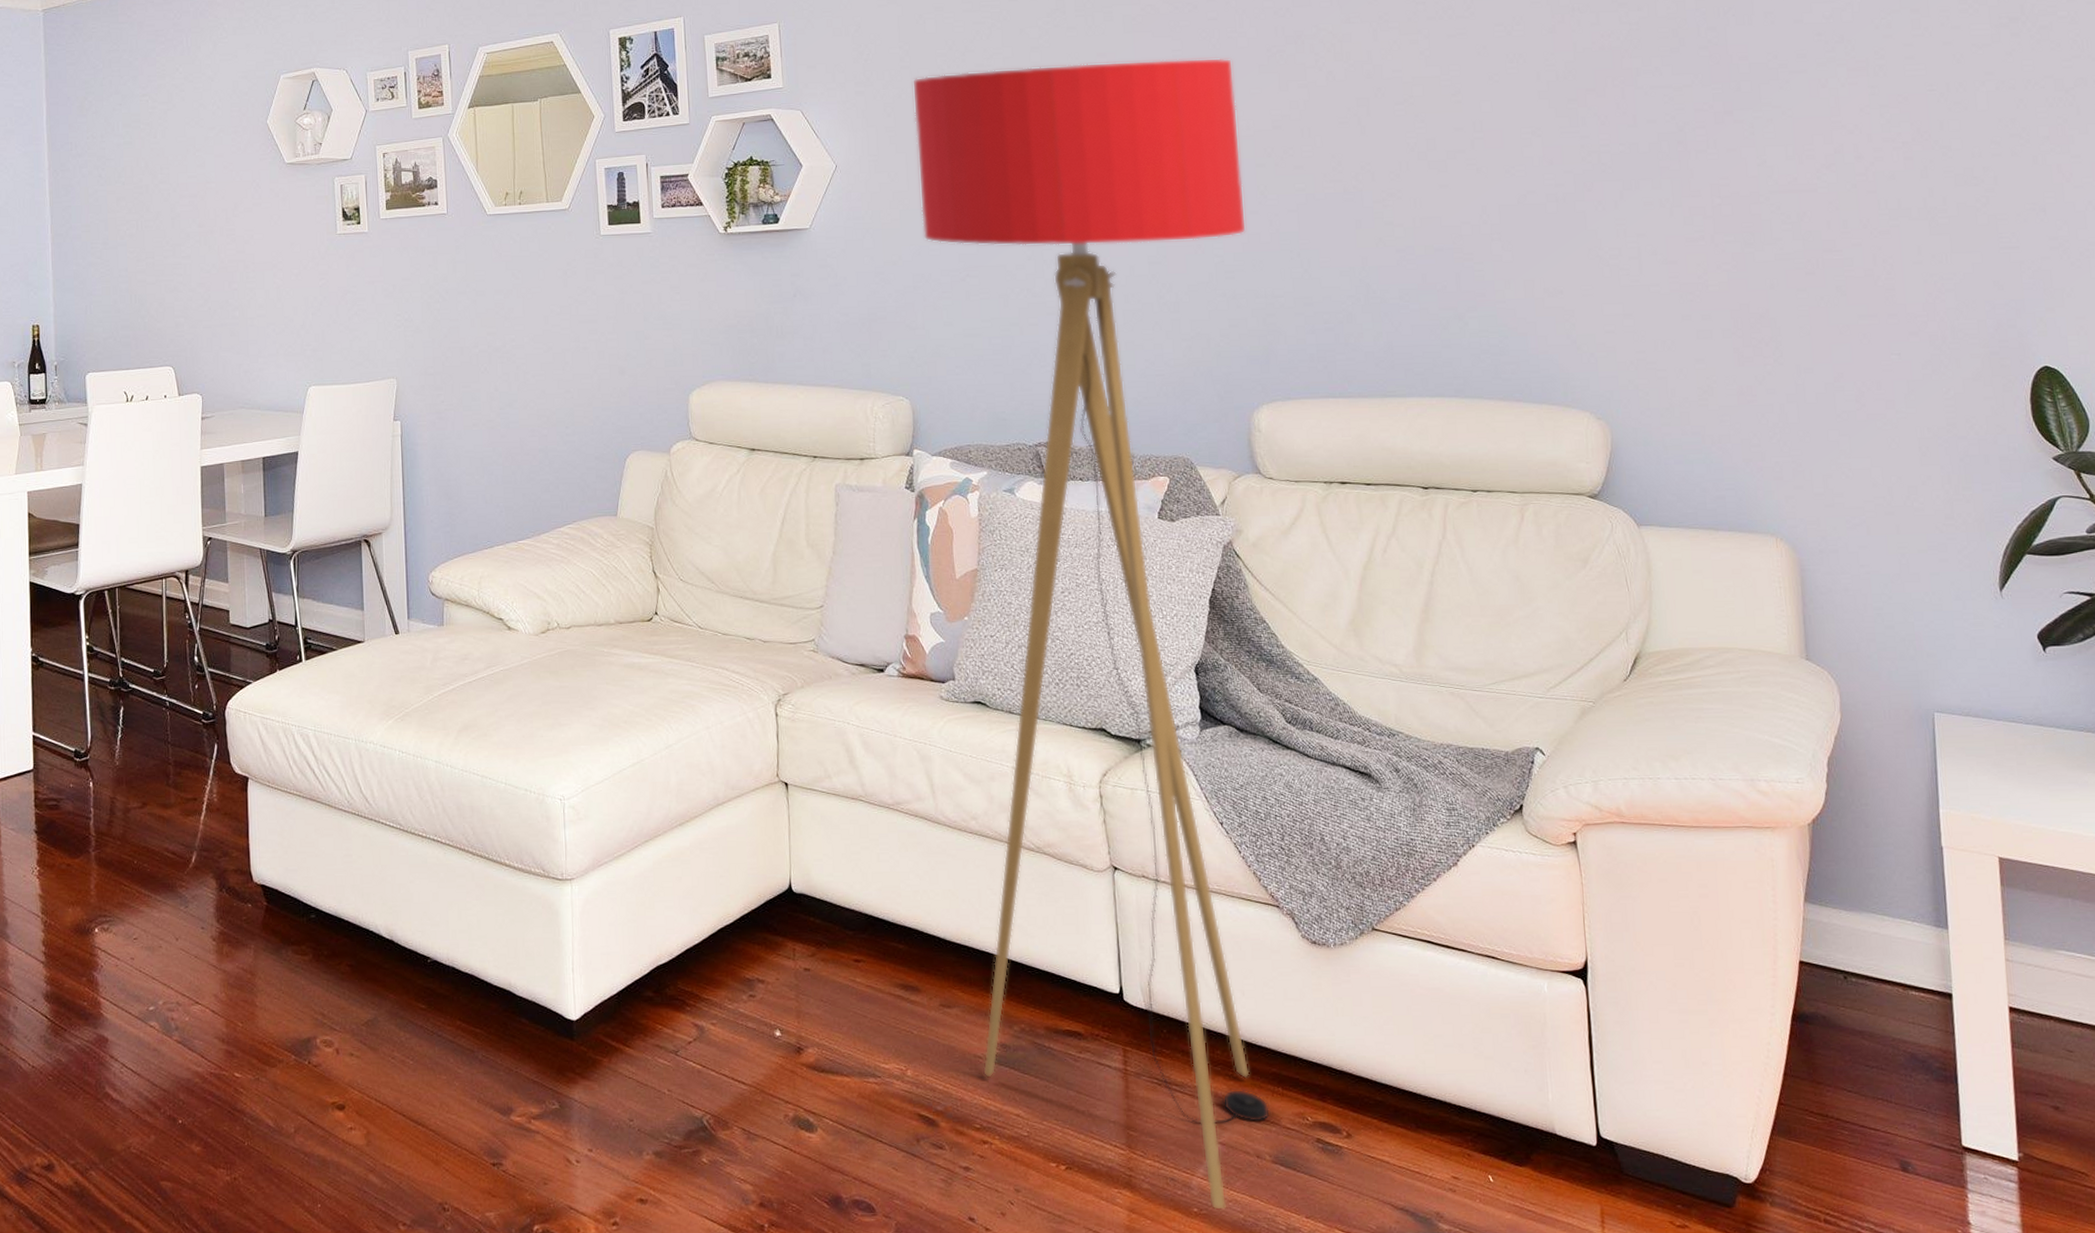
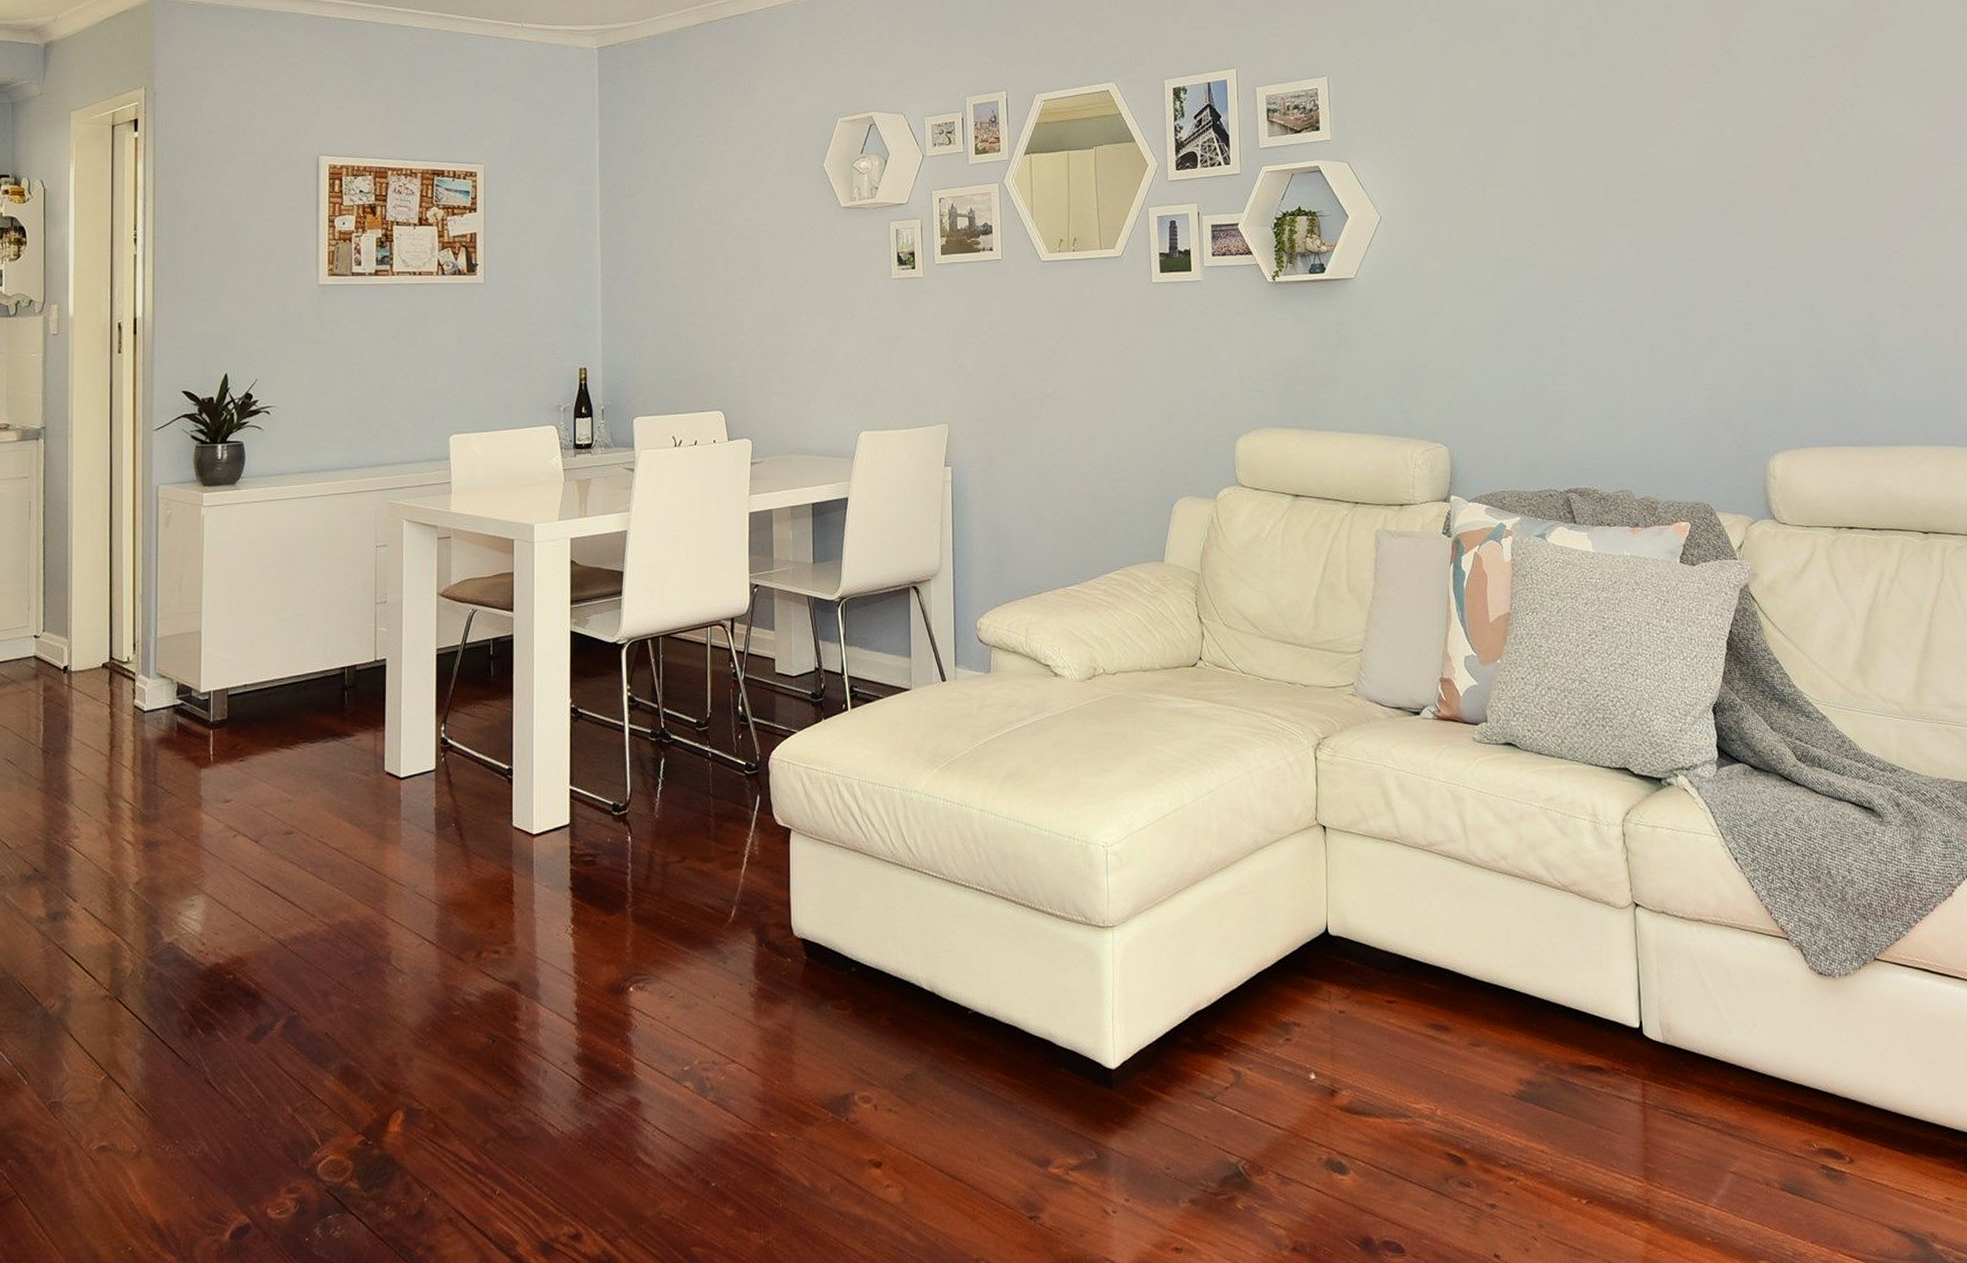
floor lamp: present [912,57,1270,1211] -> none [1453,118,1778,1239]

